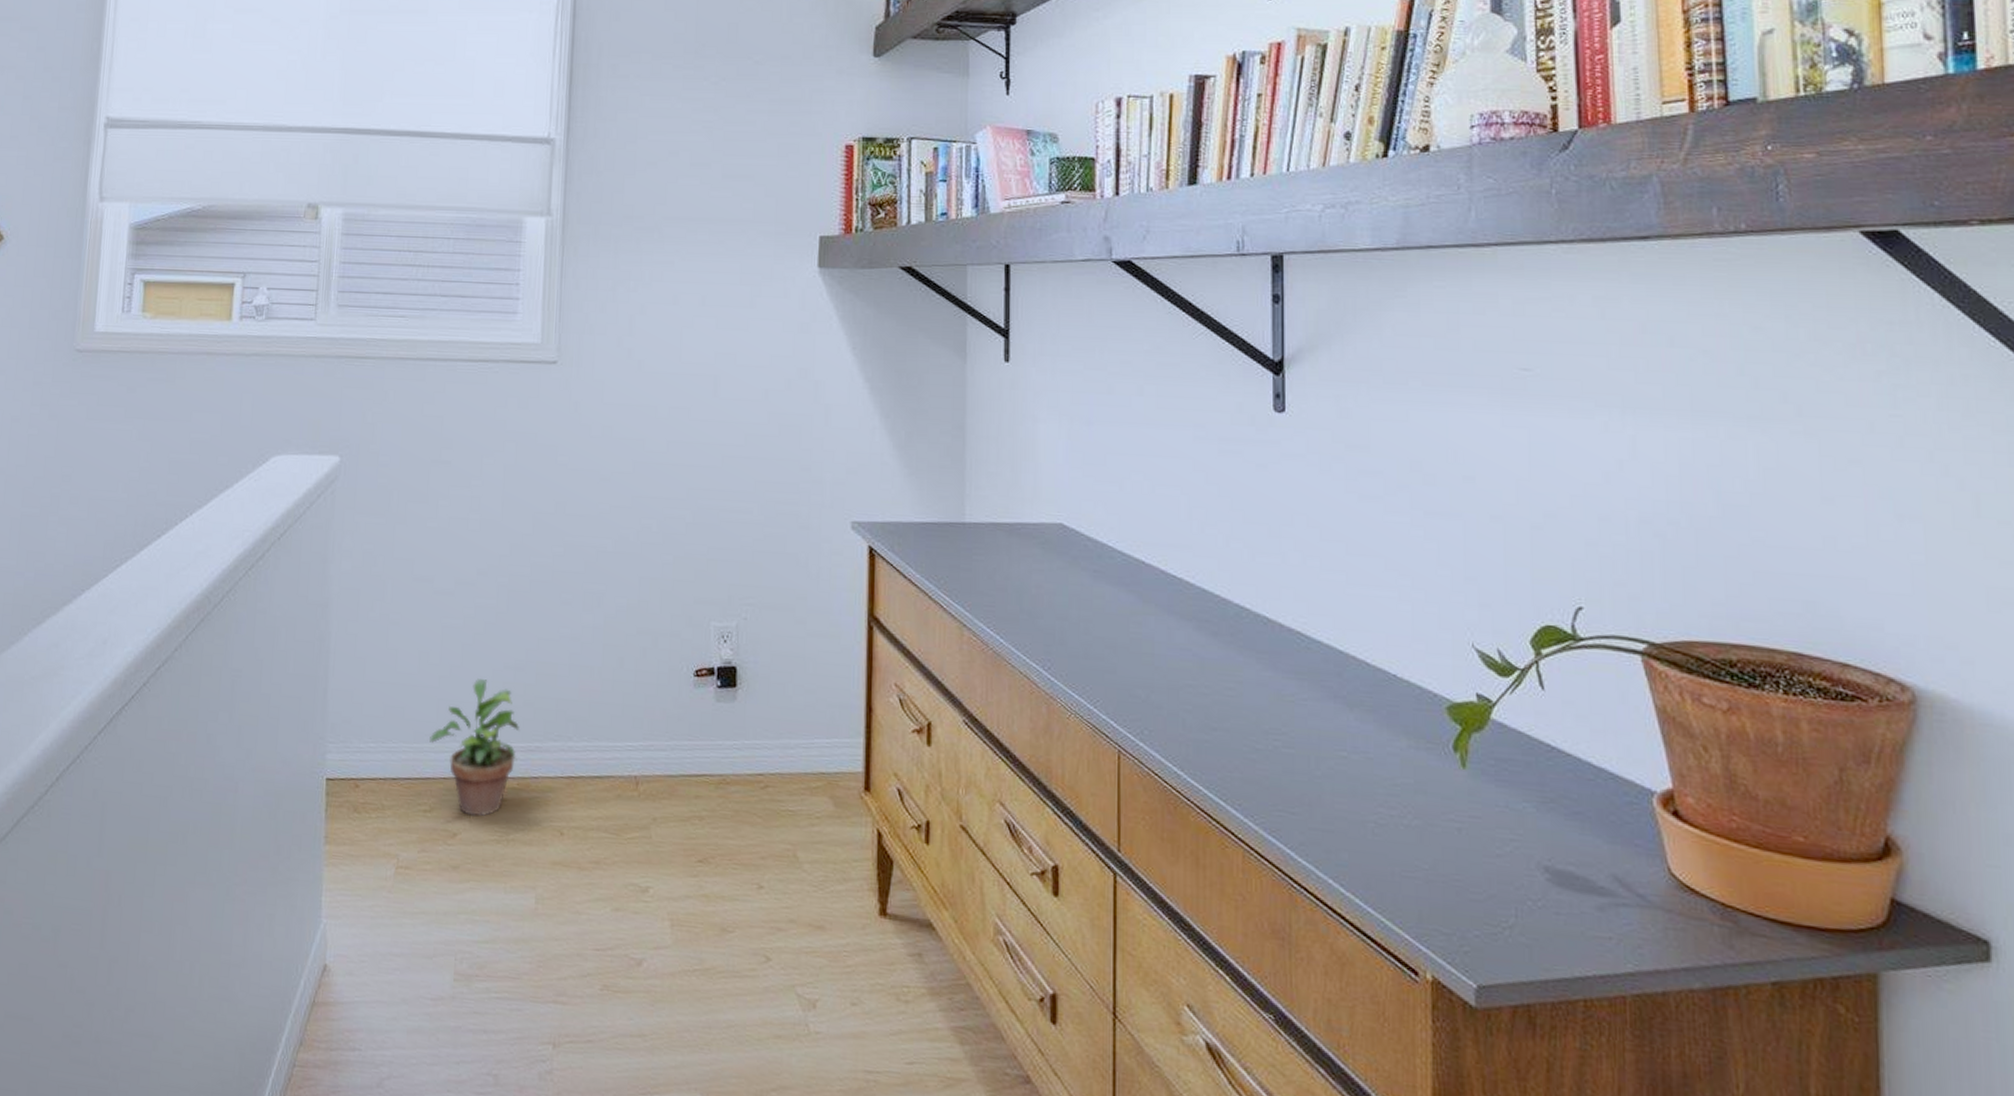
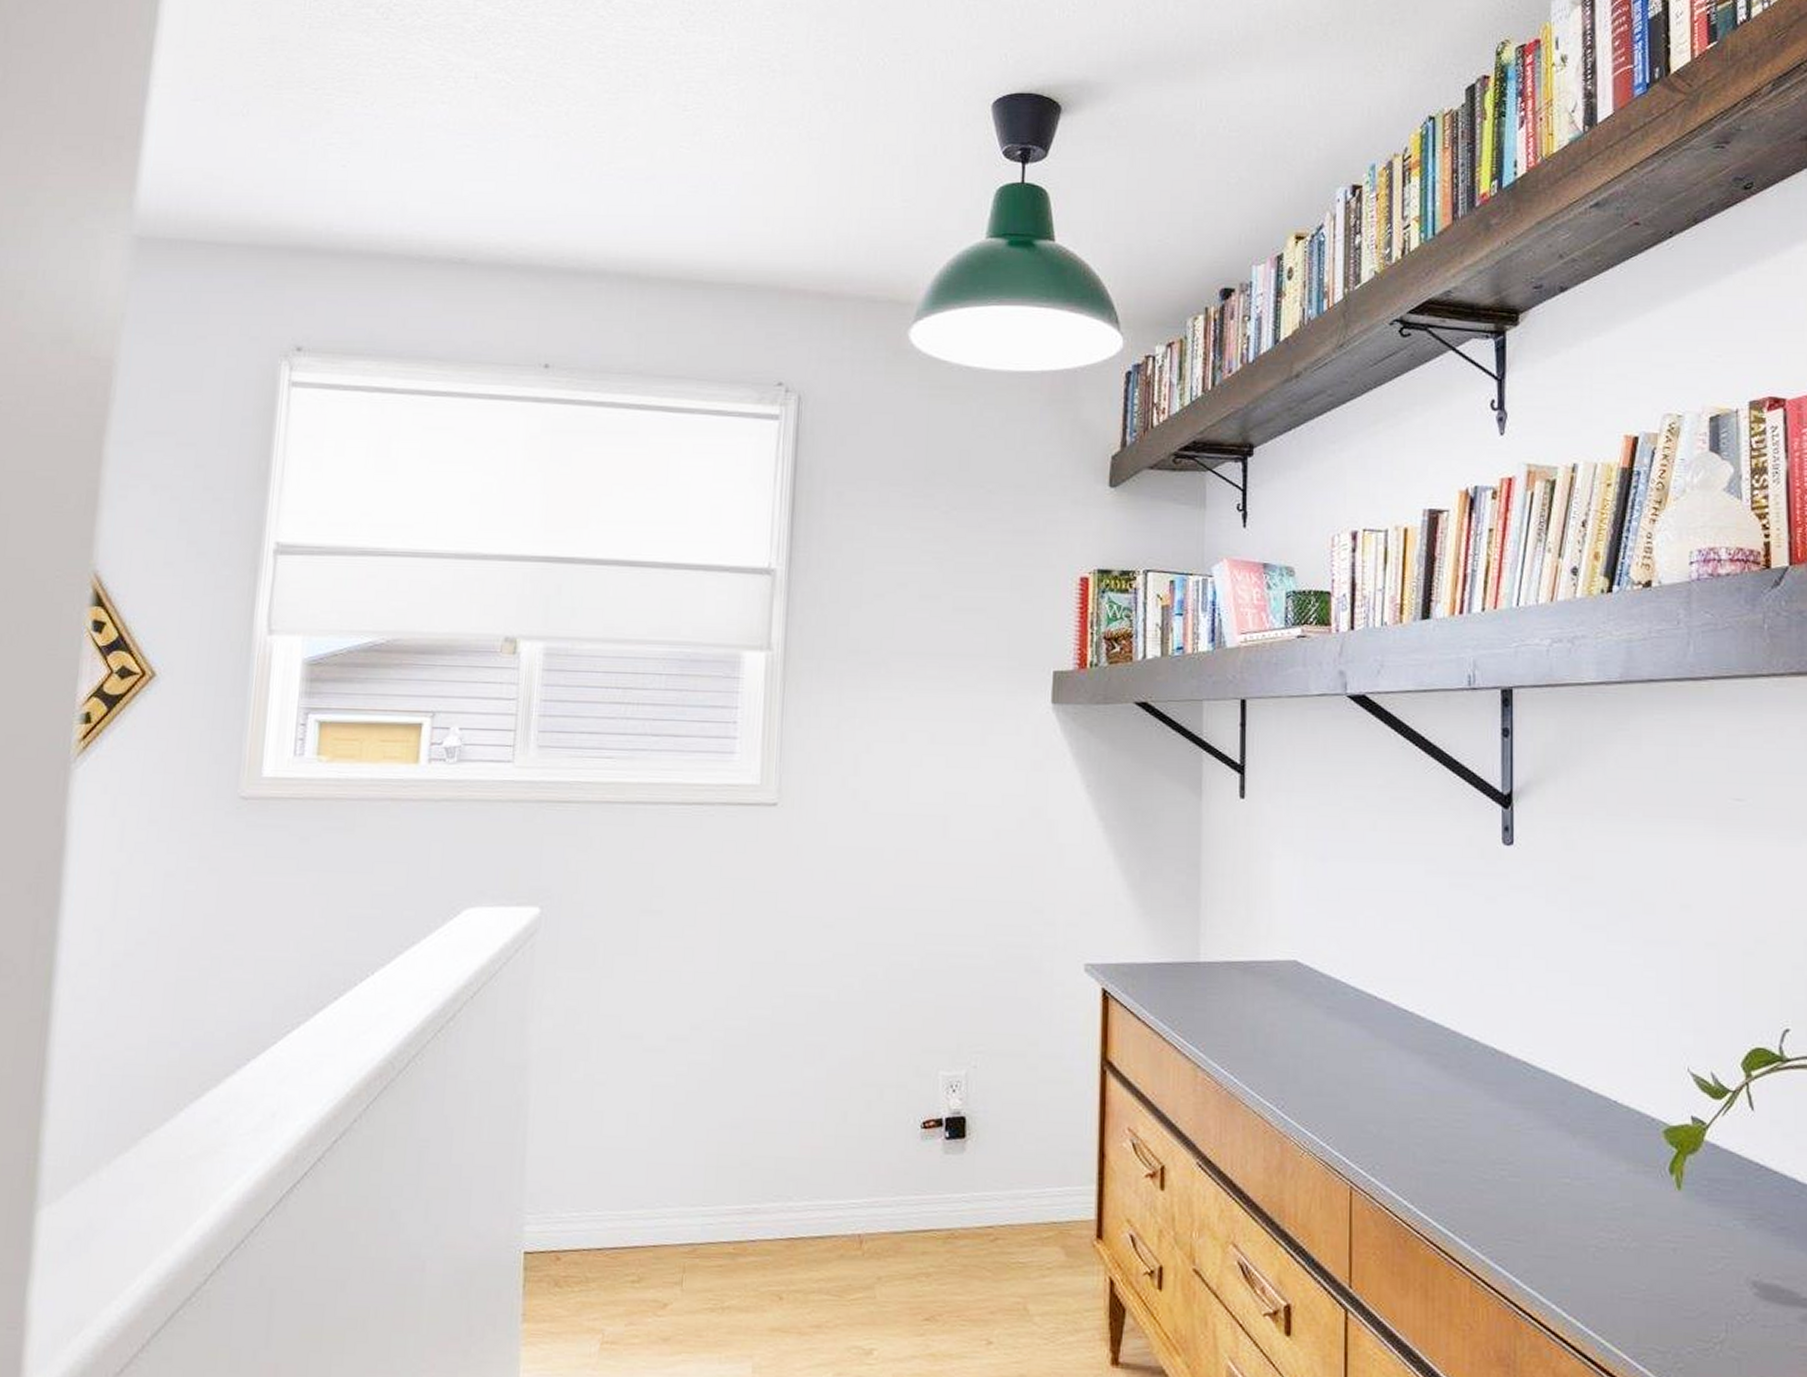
potted plant: present [429,679,520,817] -> none [638,1140,737,1285]

